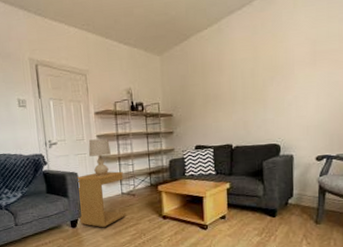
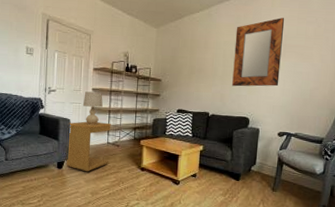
home mirror: none [253,19,312,111] -> present [232,18,285,87]

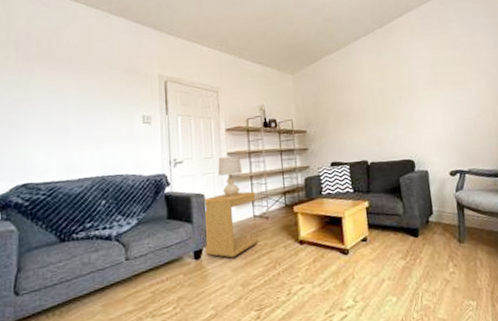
home mirror: present [232,18,285,87] -> none [379,46,438,127]

